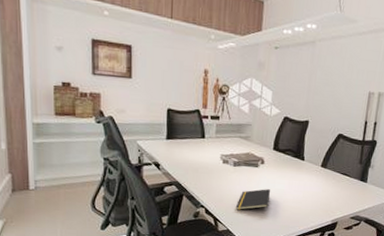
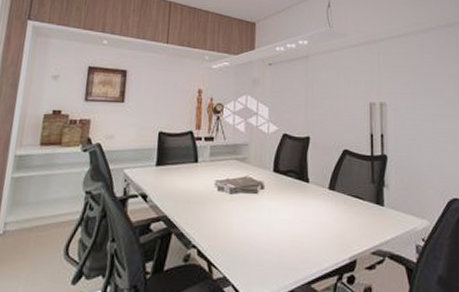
notepad: present [236,189,271,210] -> none [234,220,274,249]

